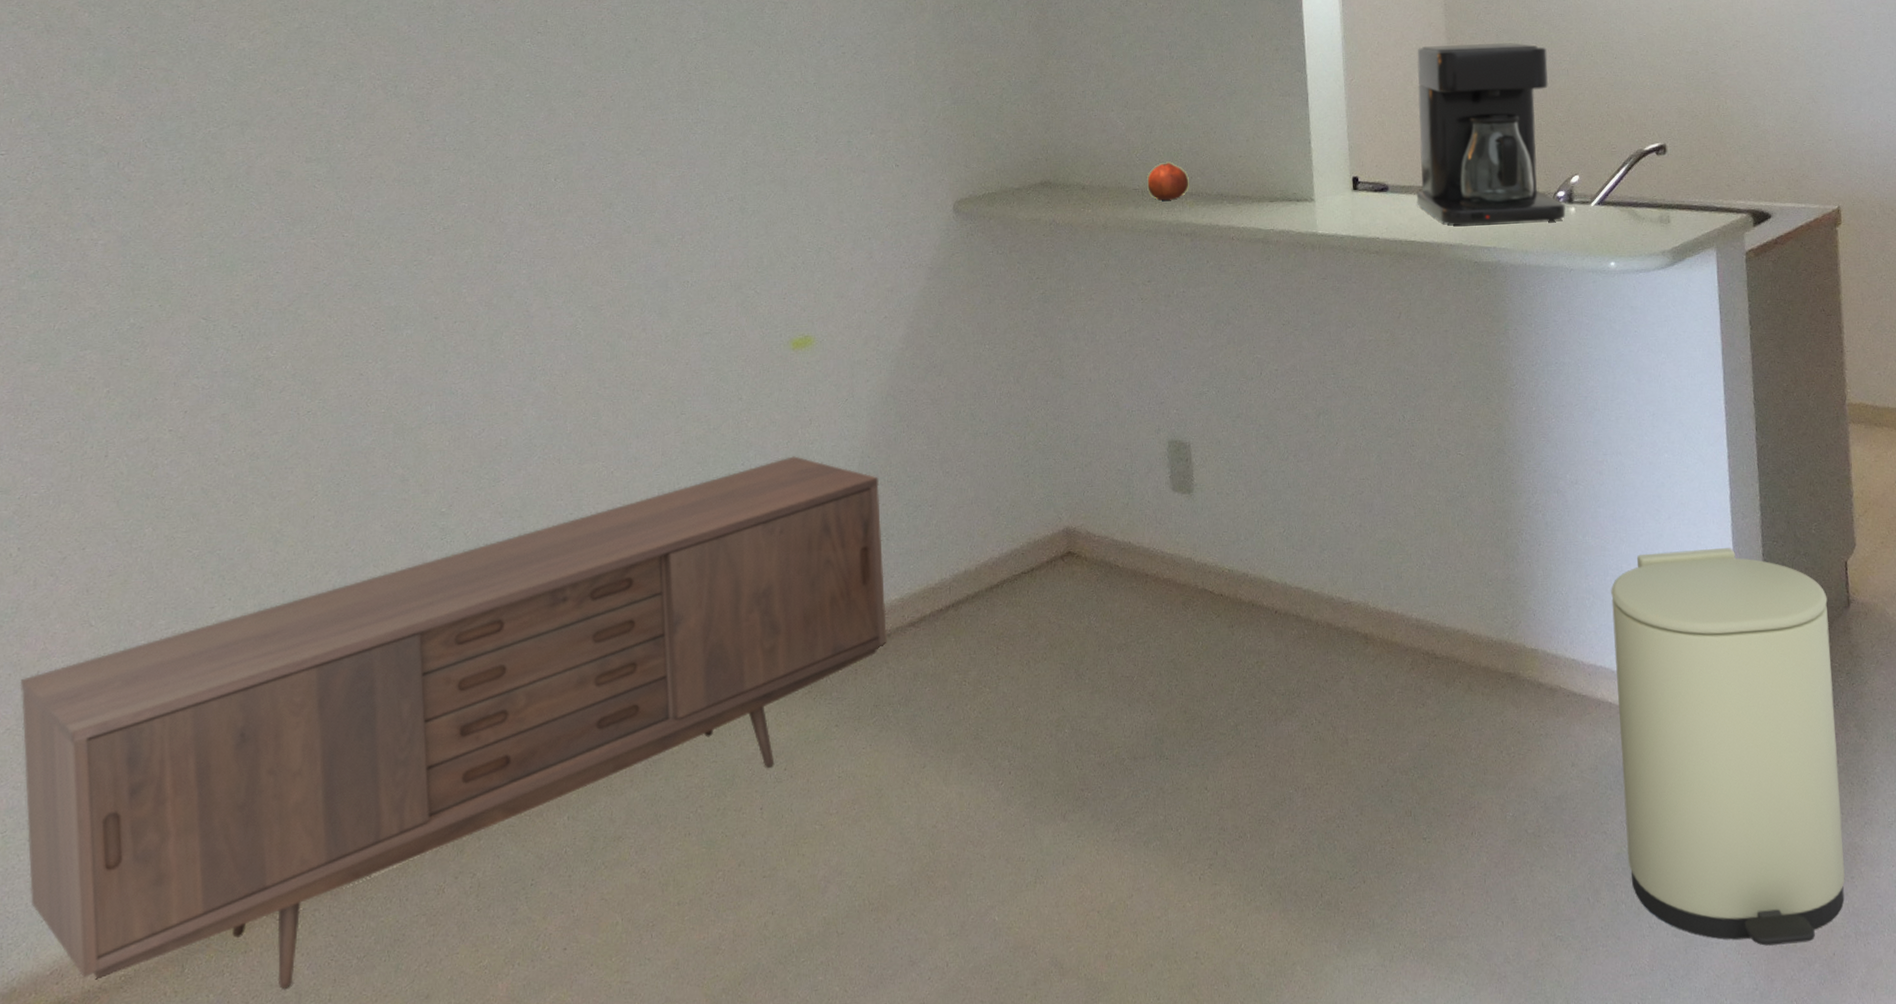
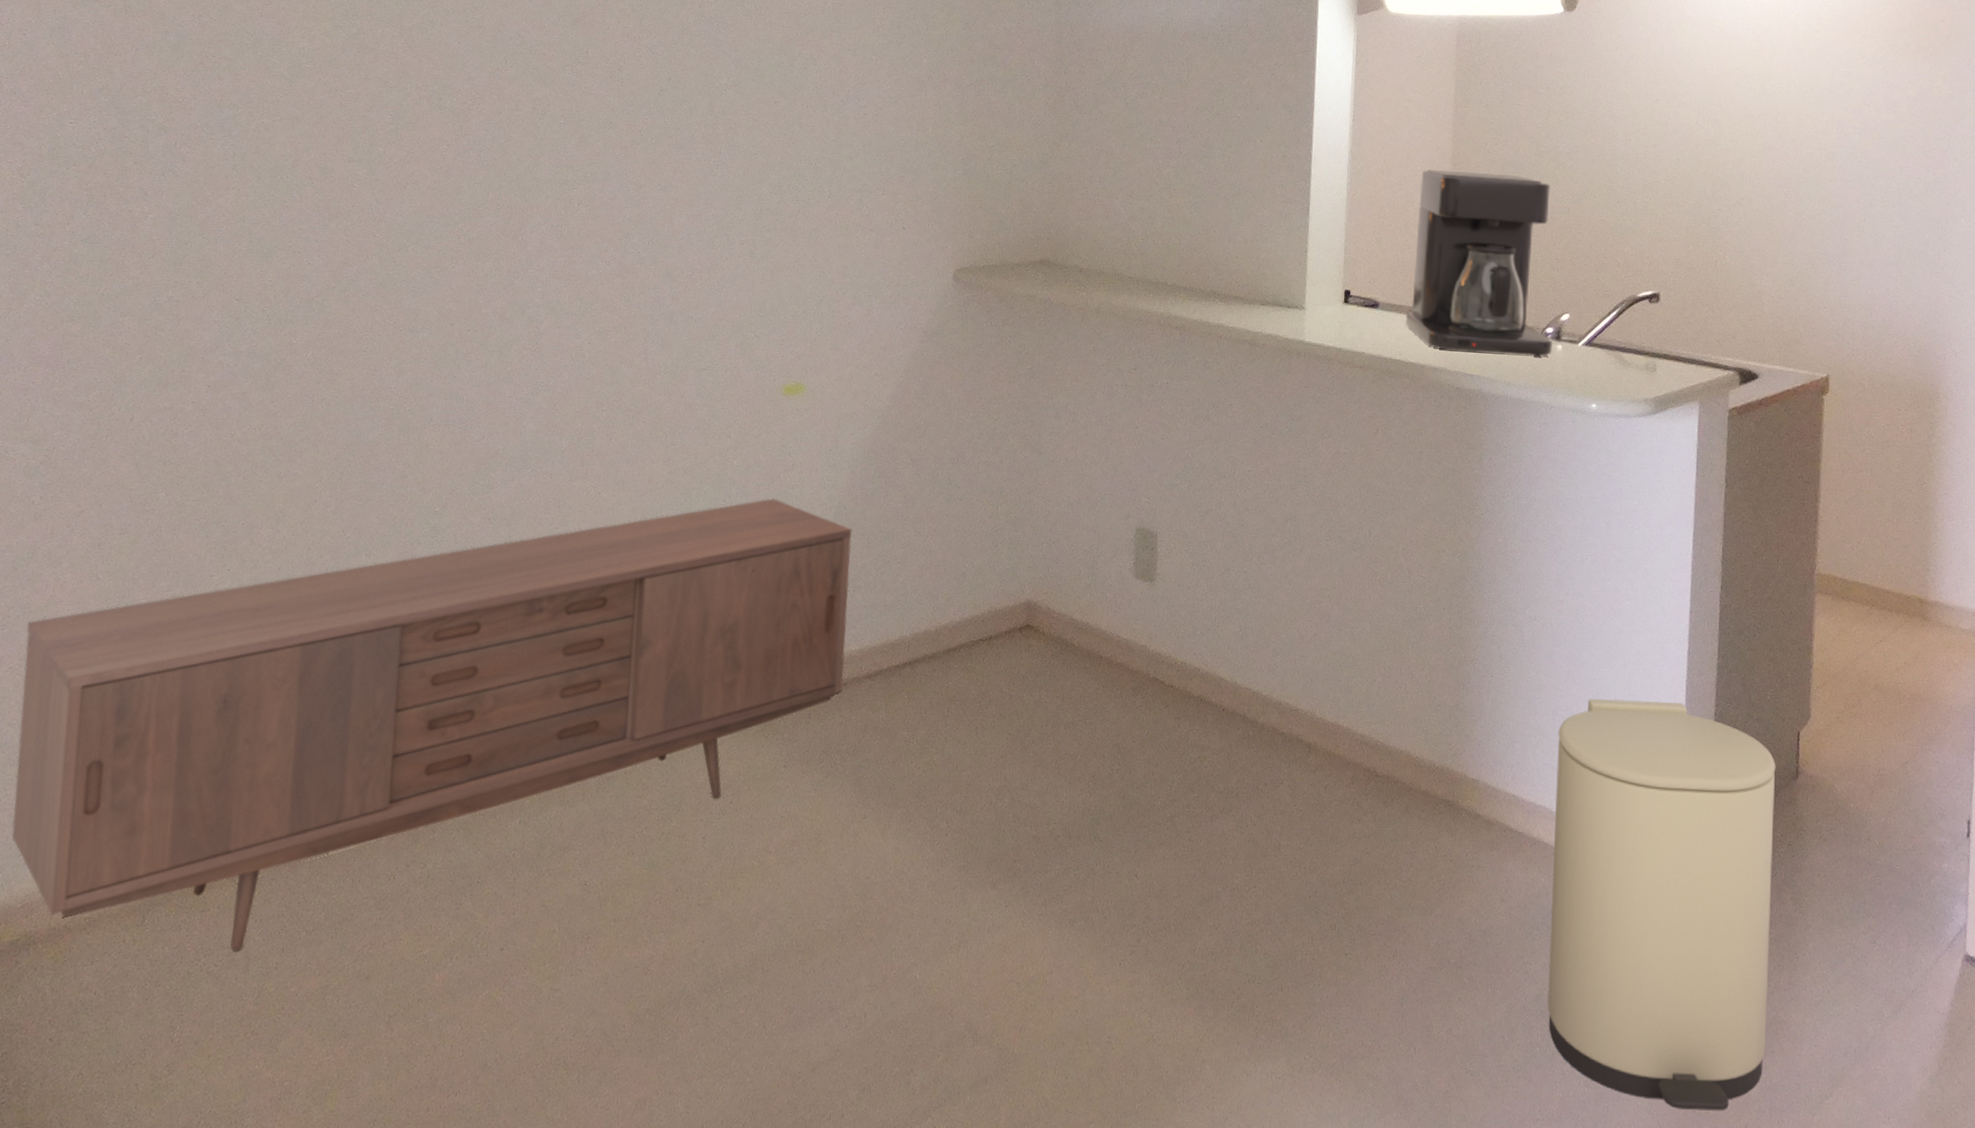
fruit: present [1147,163,1189,201] -> none [1143,255,1184,292]

